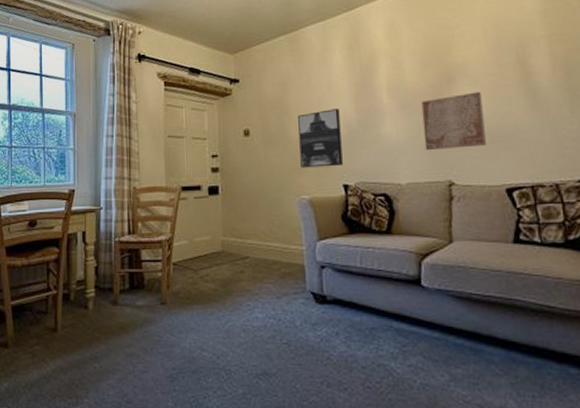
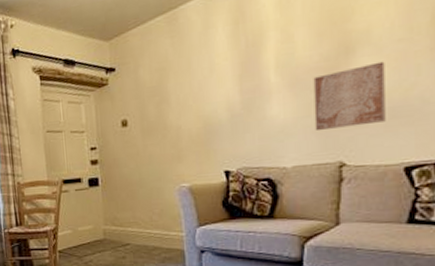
wall art: present [298,109,343,168] -> none [177,92,224,156]

